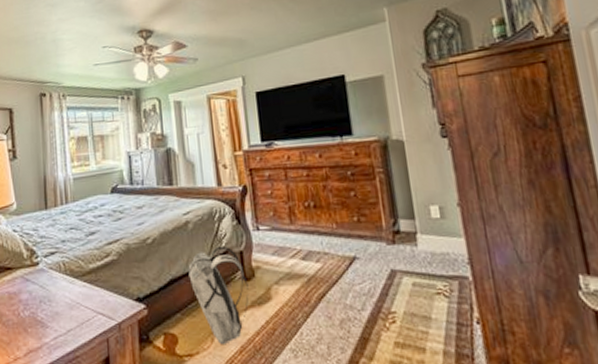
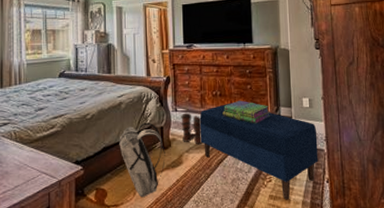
boots: none [264,231,298,274] -> present [181,112,204,145]
bench: none [289,216,462,349] -> present [199,102,319,200]
stack of books: none [319,212,386,244] -> present [222,100,270,124]

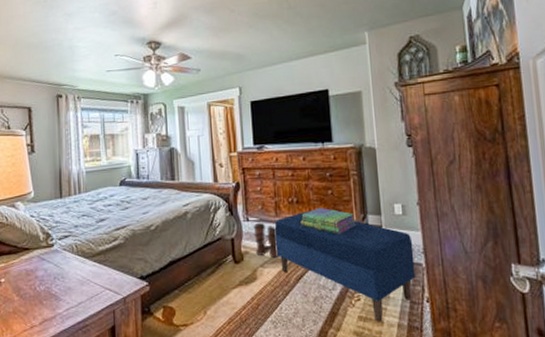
backpack: present [119,122,165,197] -> none [186,233,238,316]

